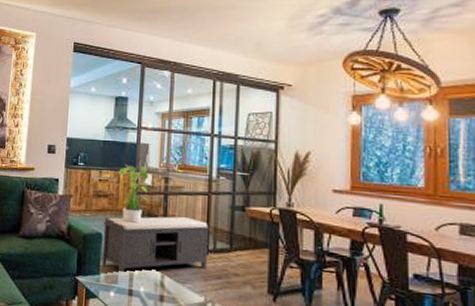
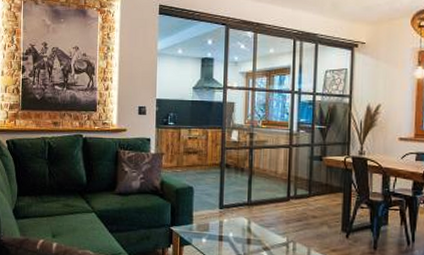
bench: present [101,216,209,272] -> none [193,168,291,221]
potted plant: present [114,165,153,223] -> none [203,122,239,176]

